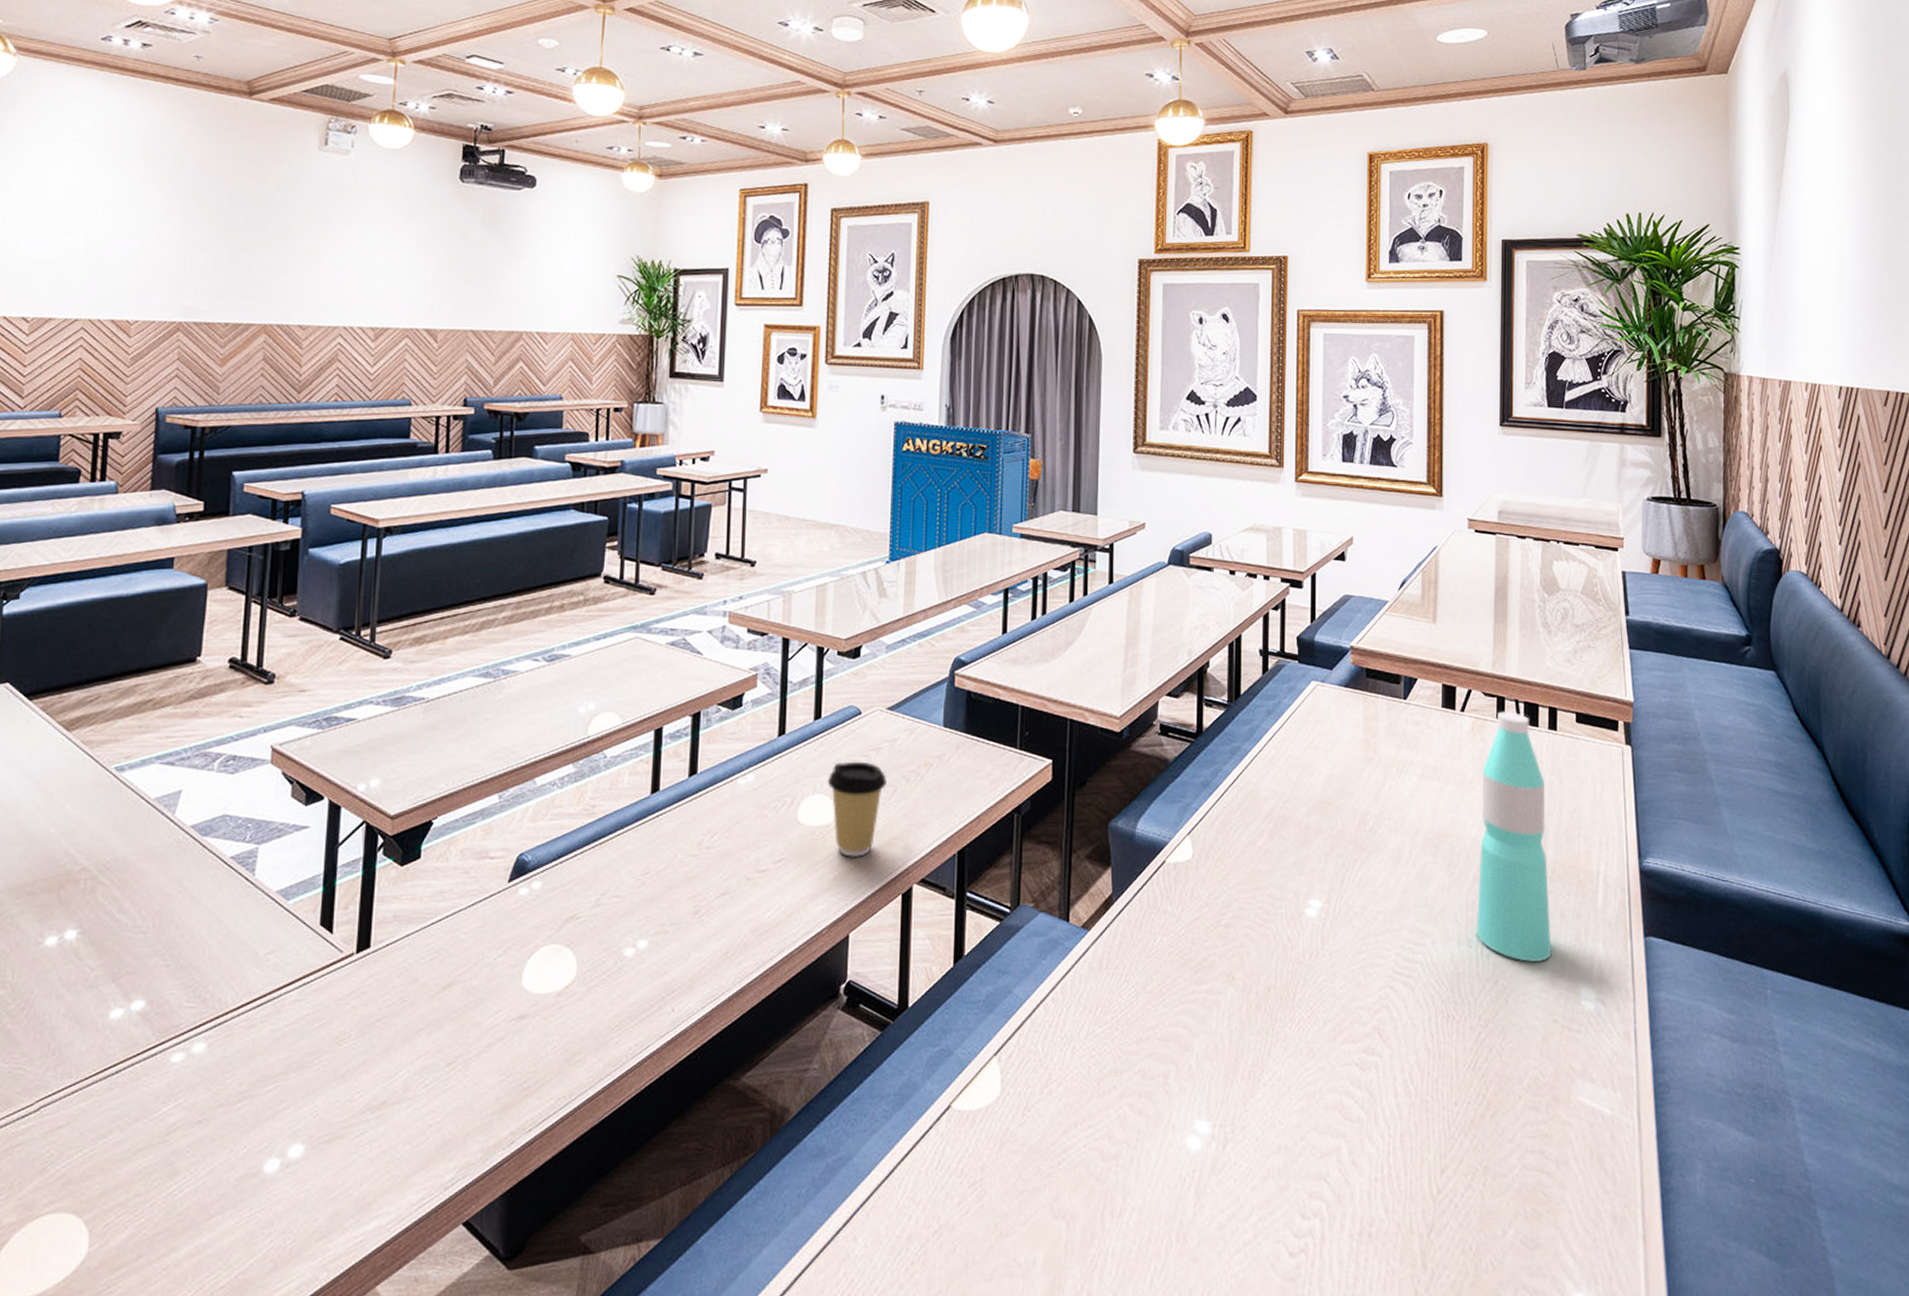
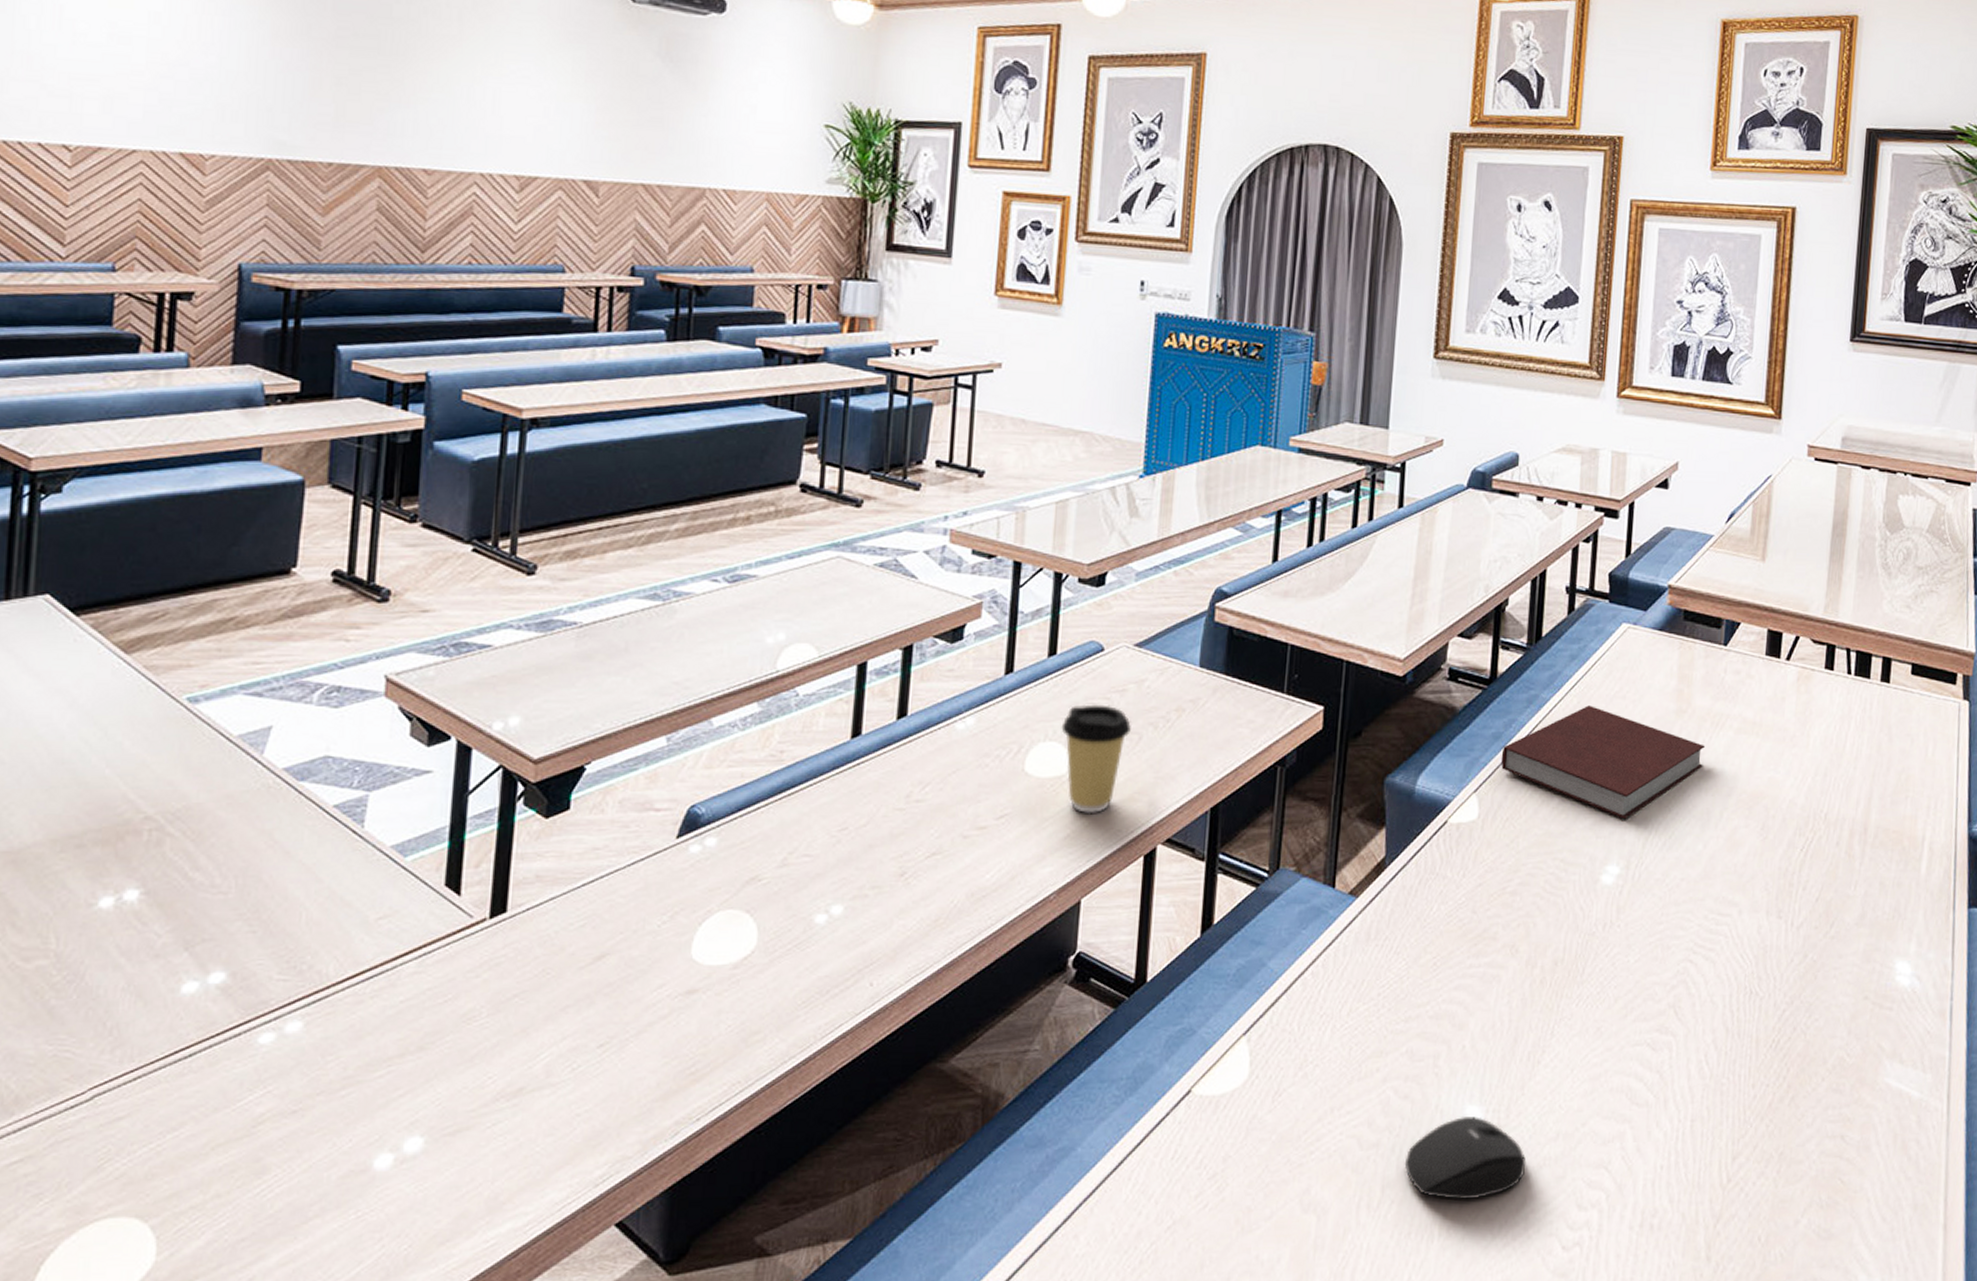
mouse: none [1142,1131,1252,1208] -> present [1404,1116,1527,1200]
notebook: none [1210,755,1393,858] -> present [1500,705,1706,820]
water bottle: present [1476,711,1552,963] -> none [1787,661,1873,935]

